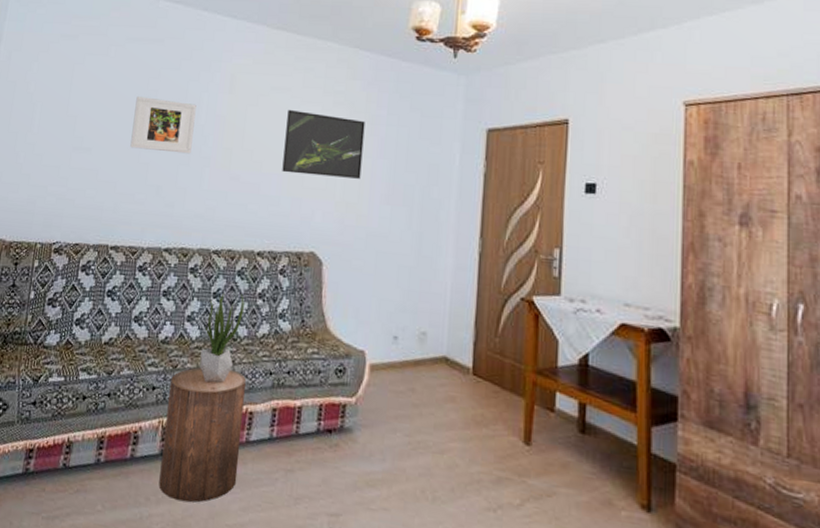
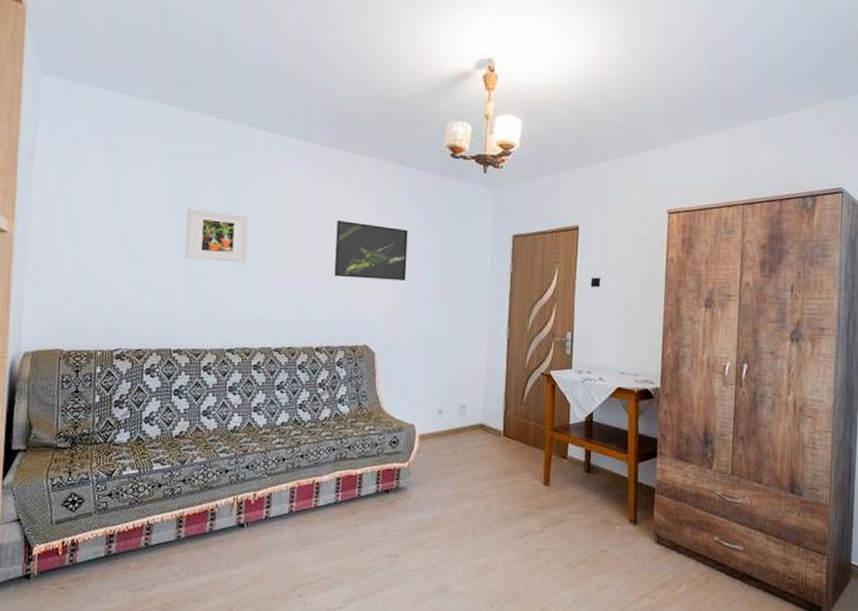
stool: present [159,366,246,503] -> none [238,449,312,562]
potted plant: present [199,292,245,383] -> none [268,384,306,462]

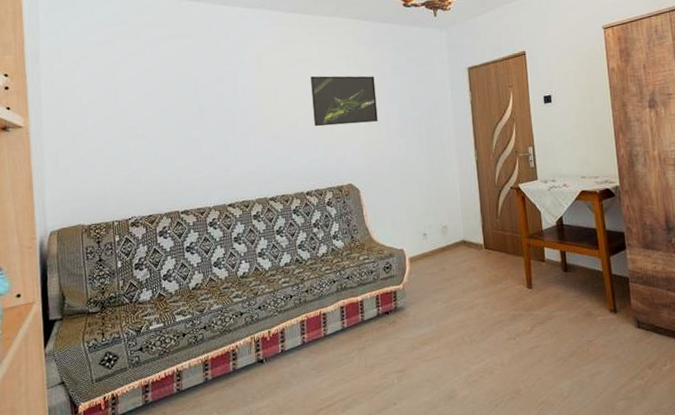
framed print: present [185,209,249,263] -> none [178,84,236,129]

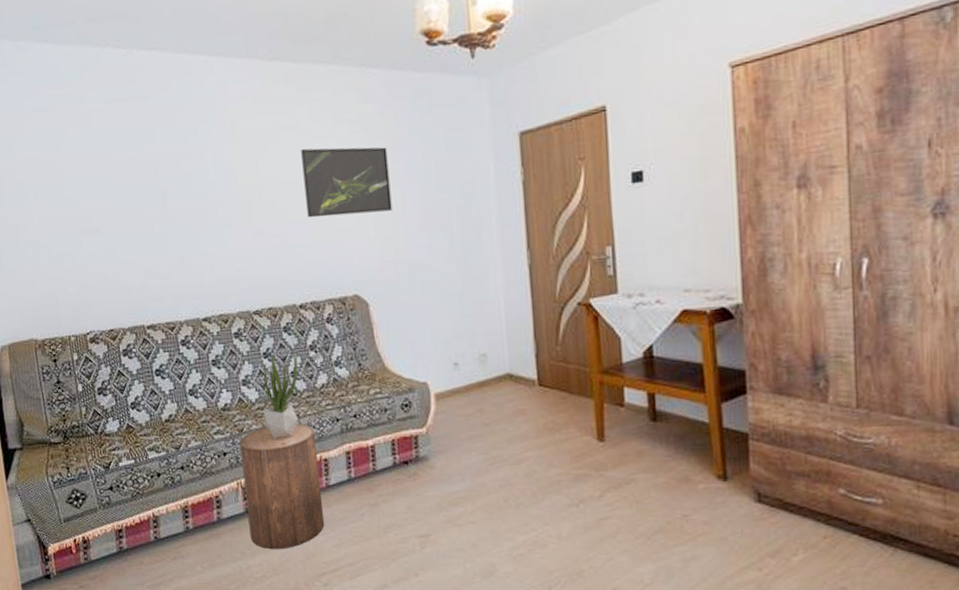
stool: none [254,285,322,393] -> present [239,423,325,550]
potted plant: none [274,226,304,300] -> present [261,348,299,439]

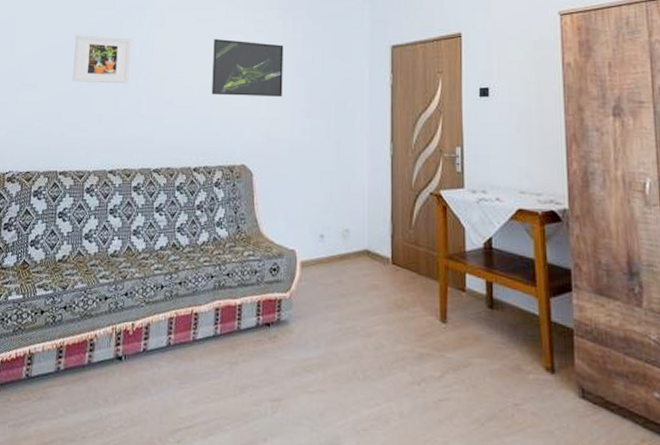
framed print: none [134,161,207,221] -> present [72,35,131,84]
stool: present [239,423,325,550] -> none [115,275,190,400]
potted plant: present [261,348,299,439] -> none [147,206,184,289]

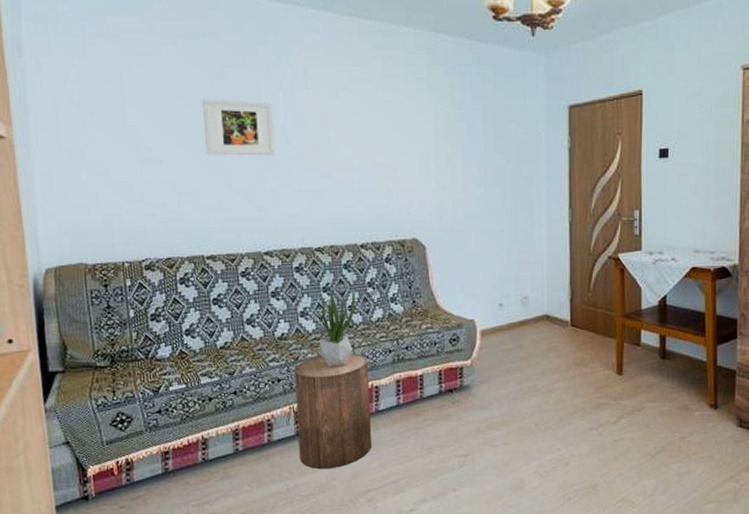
stool: none [115,275,190,400] -> present [294,353,372,470]
potted plant: none [147,206,184,289] -> present [320,284,355,368]
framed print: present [212,39,284,97] -> none [371,102,453,165]

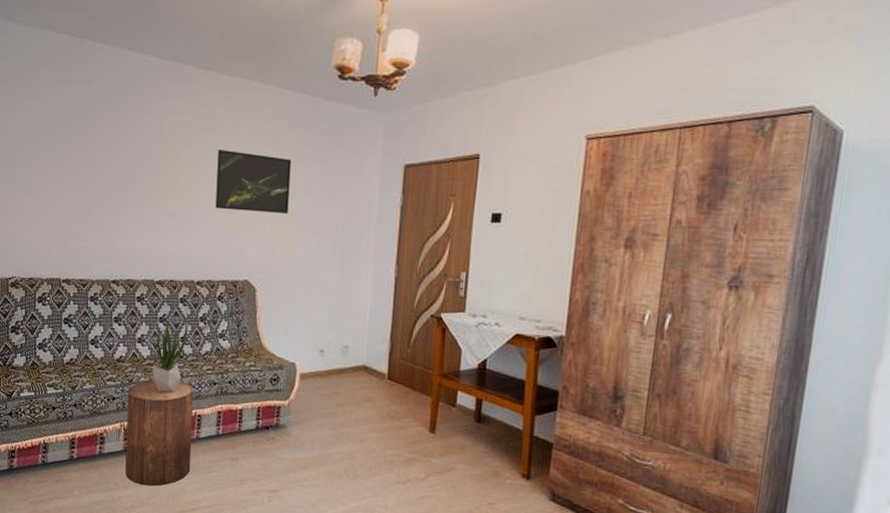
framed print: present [202,99,275,156] -> none [71,139,131,194]
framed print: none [371,102,453,165] -> present [215,150,291,214]

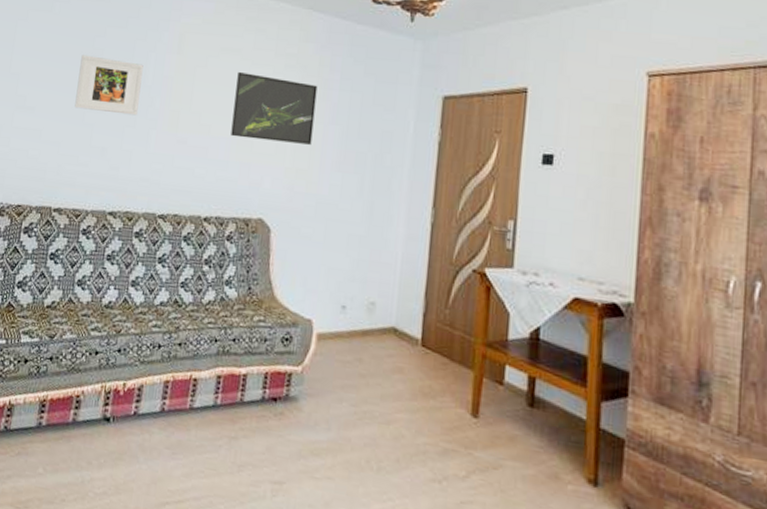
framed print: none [71,139,131,194] -> present [75,55,143,116]
stool: present [125,380,193,487] -> none [101,332,191,468]
potted plant: present [152,317,188,393] -> none [143,258,190,349]

